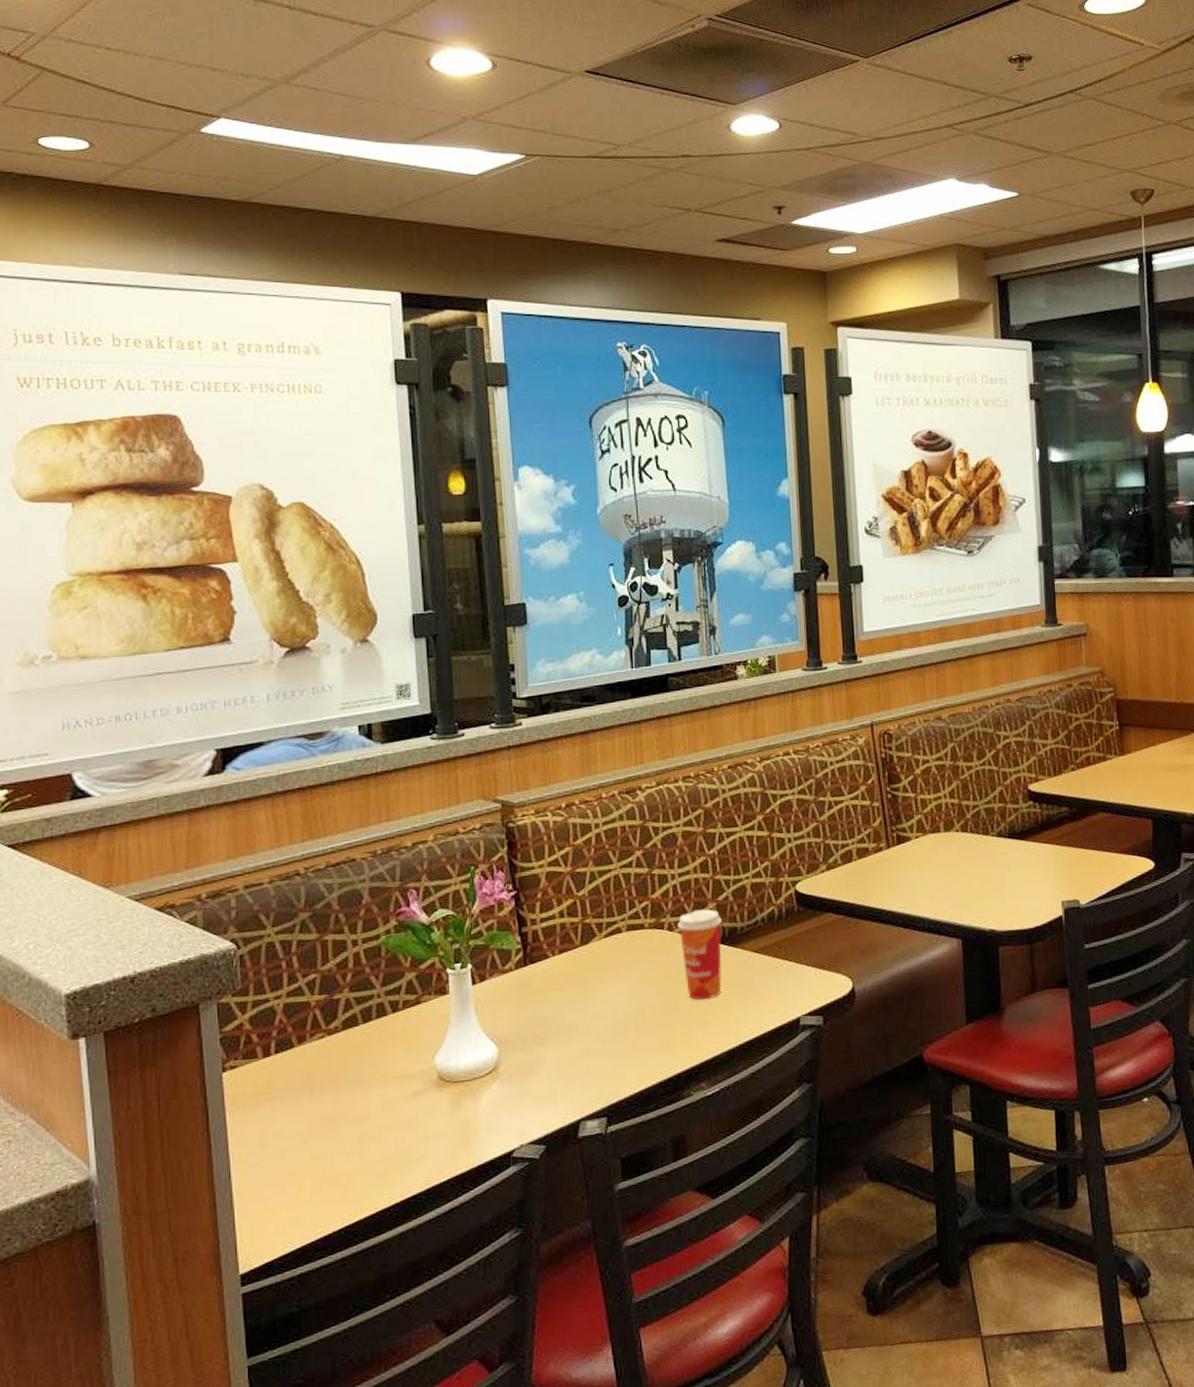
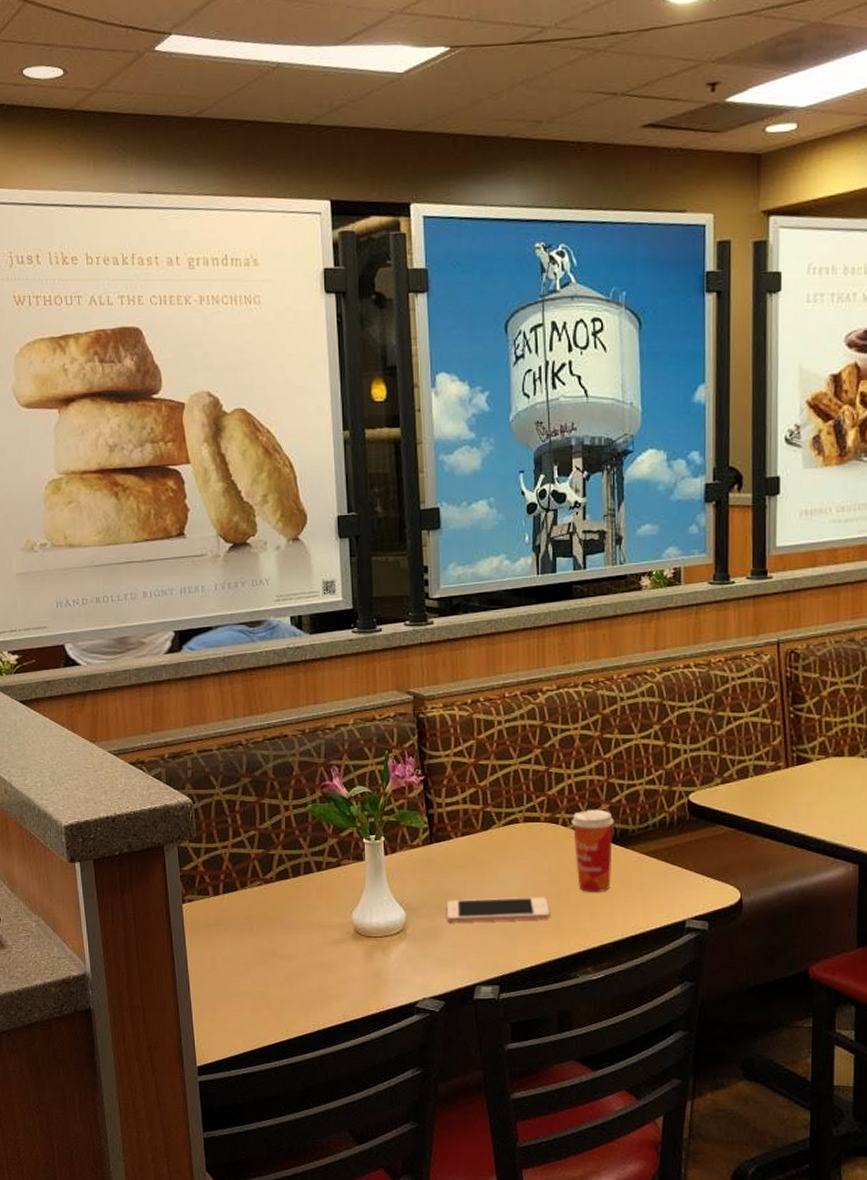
cell phone: none [544,1011,659,1053] -> present [446,897,550,923]

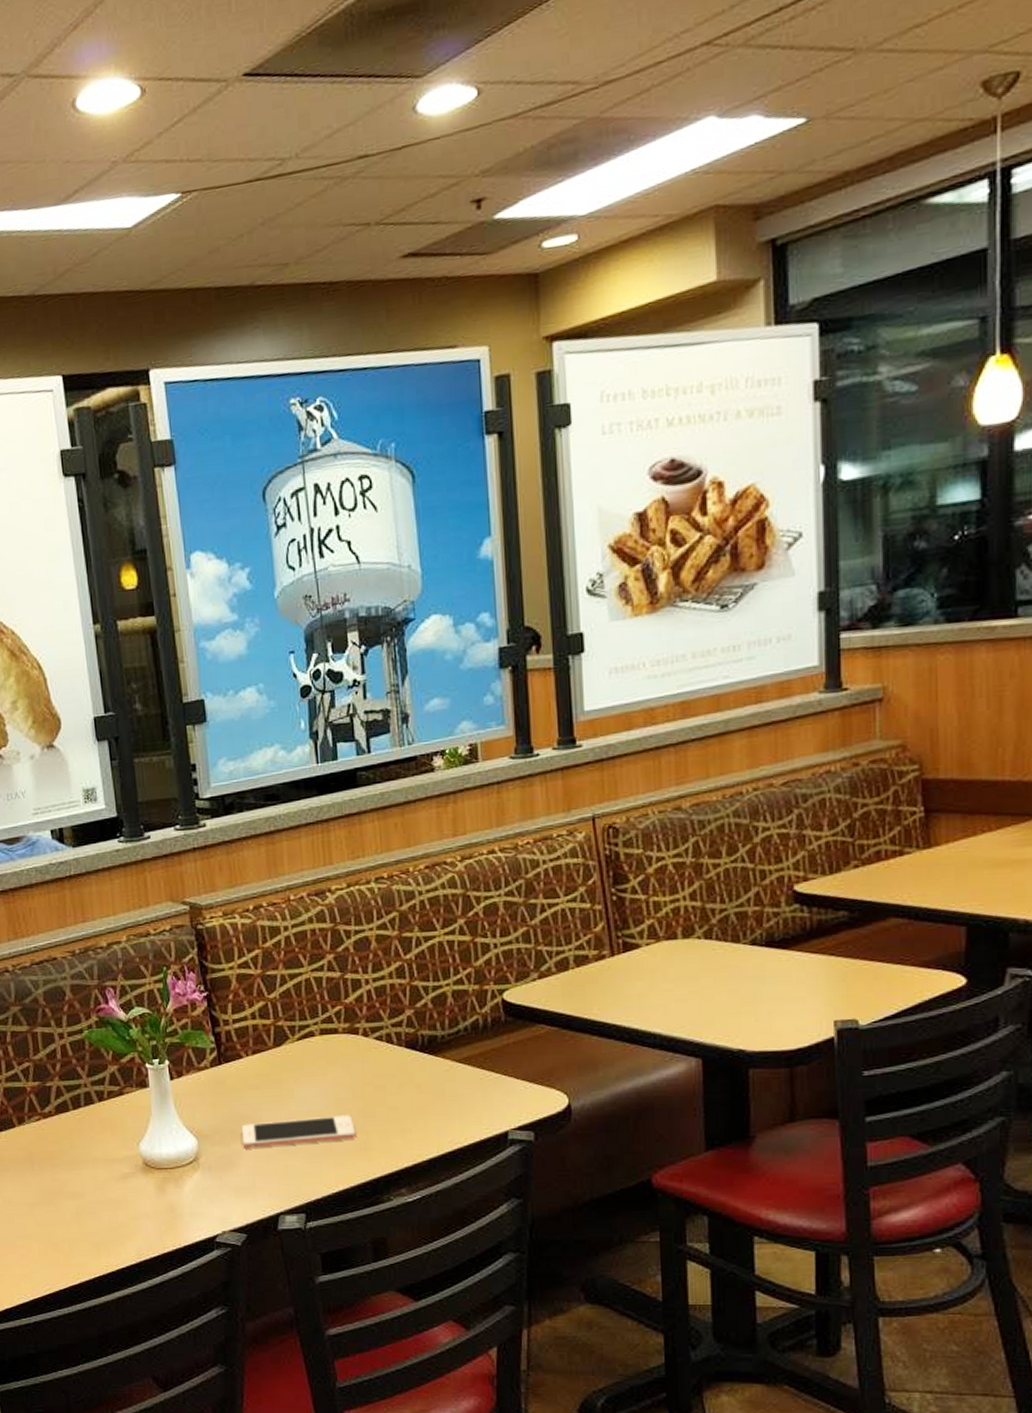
paper cup: present [571,809,614,893] -> none [372,1016,422,1108]

